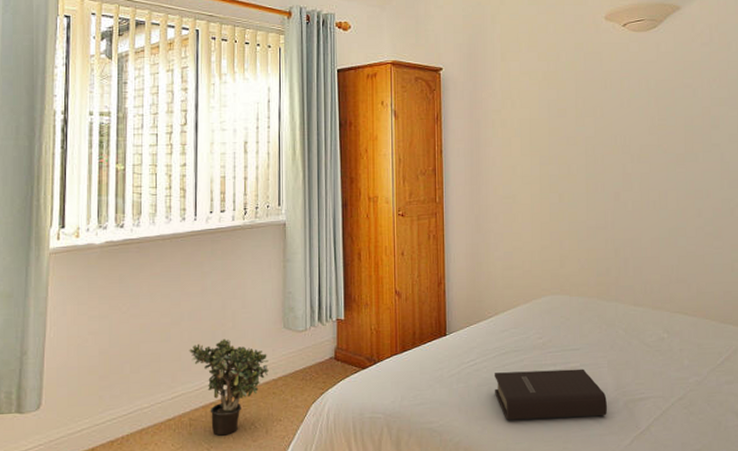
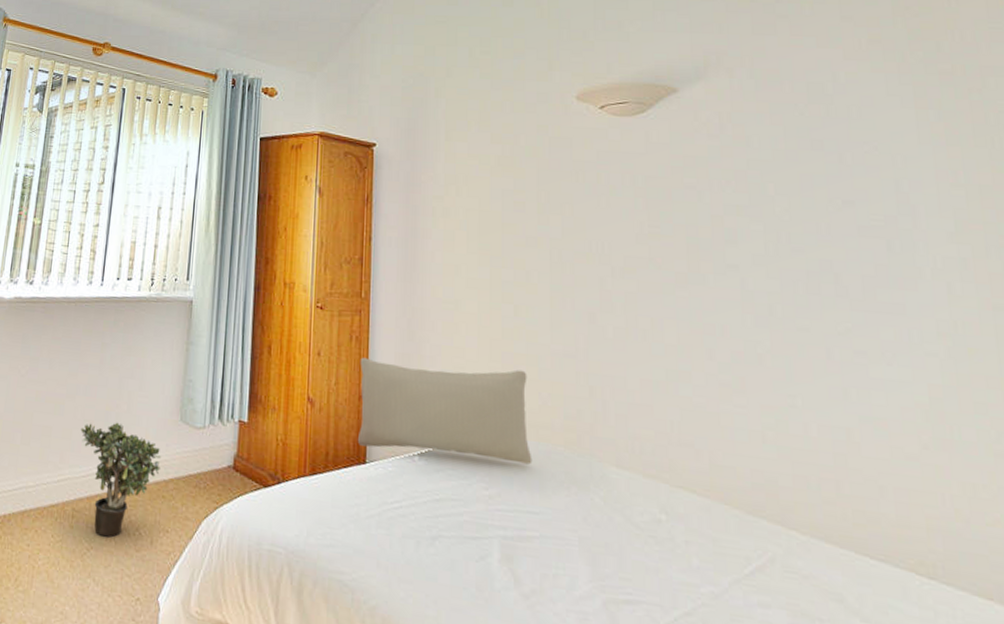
pillow: none [437,244,574,322] -> present [357,357,532,465]
book: present [495,369,607,420] -> none [424,524,578,615]

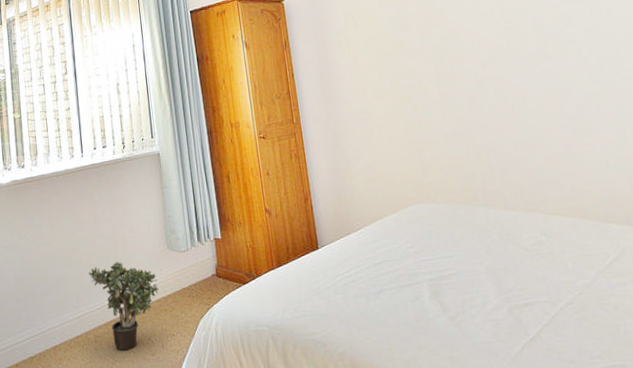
pillow: present [357,357,532,465] -> none [300,153,443,237]

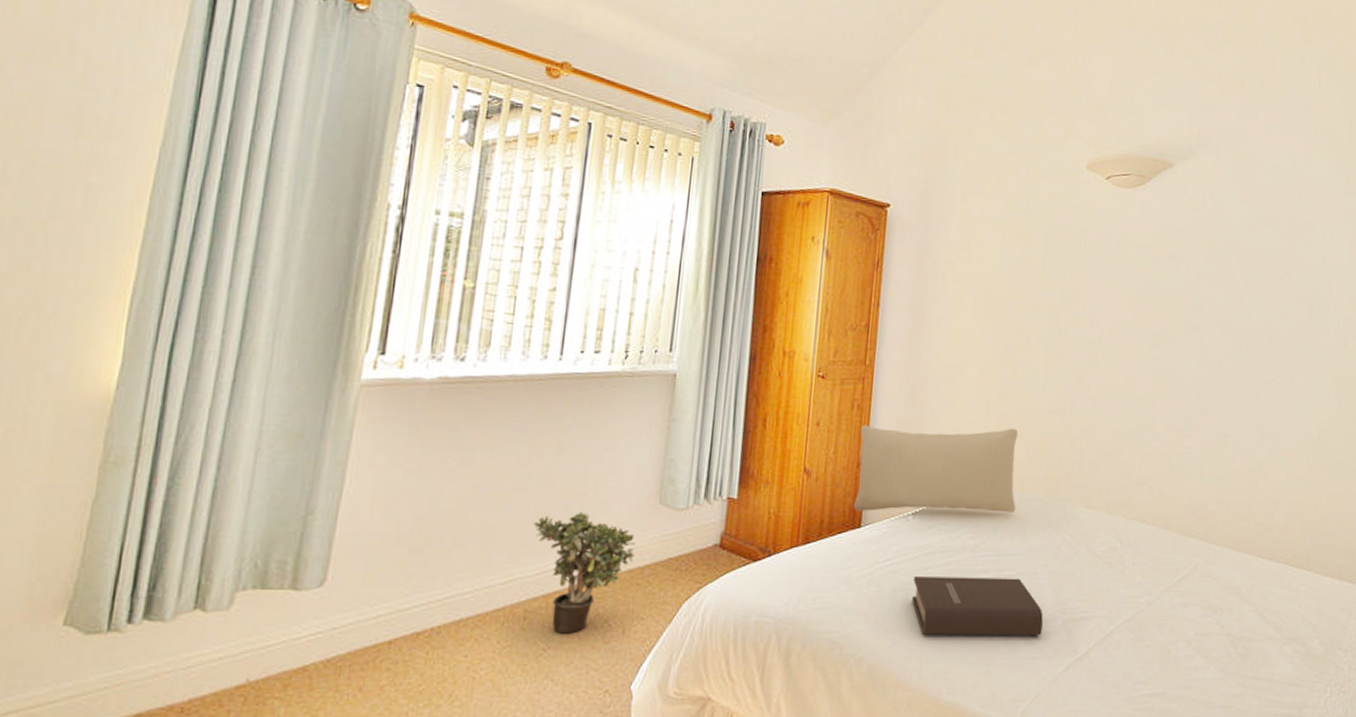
pillow: none [300,153,443,237] -> present [853,425,1019,513]
book: none [370,276,492,330] -> present [912,576,1043,636]

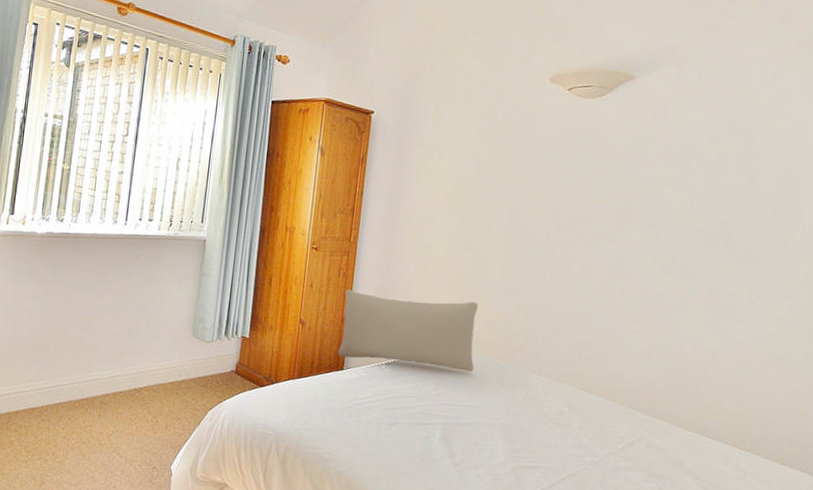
potted plant: present [533,512,636,634] -> none [107,336,175,423]
book: present [912,576,1043,636] -> none [383,414,495,477]

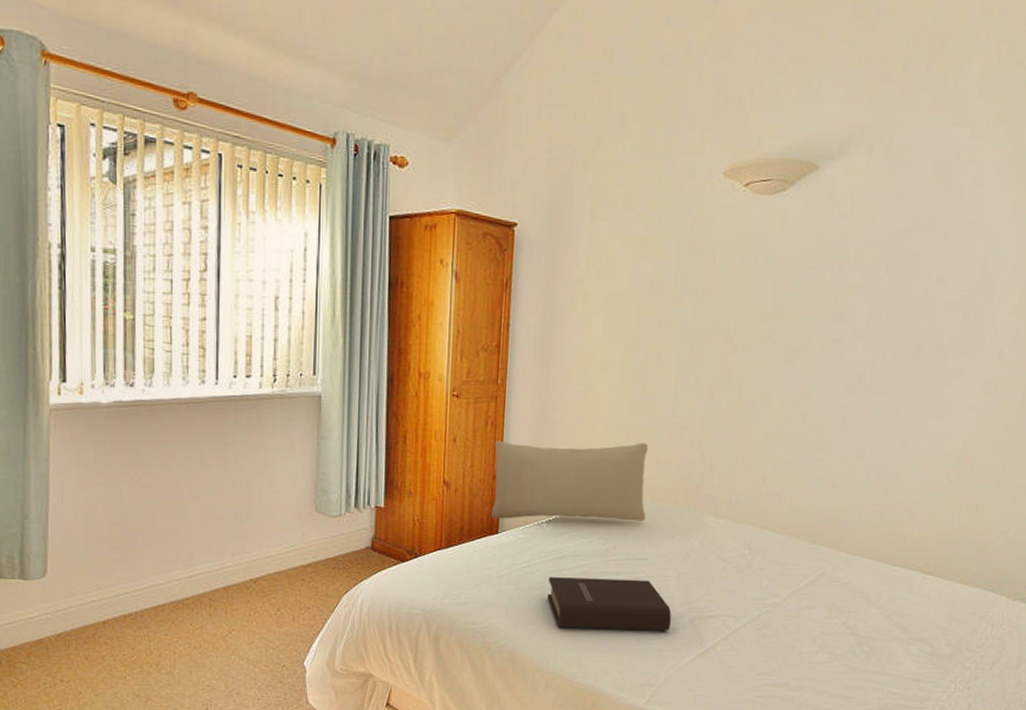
book: none [383,414,495,477] -> present [547,577,671,631]

